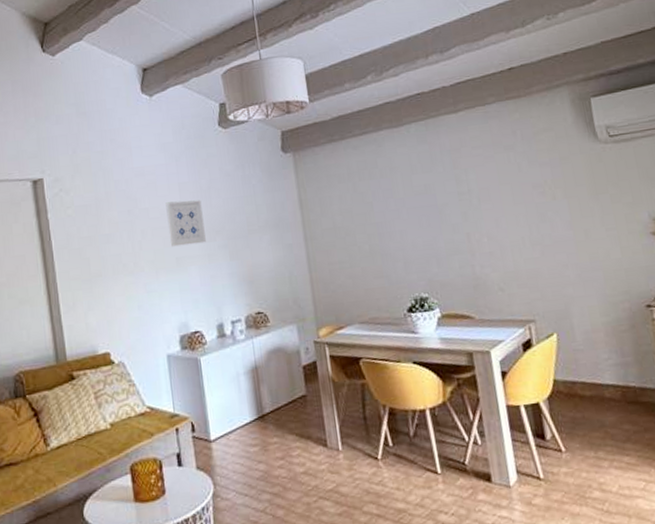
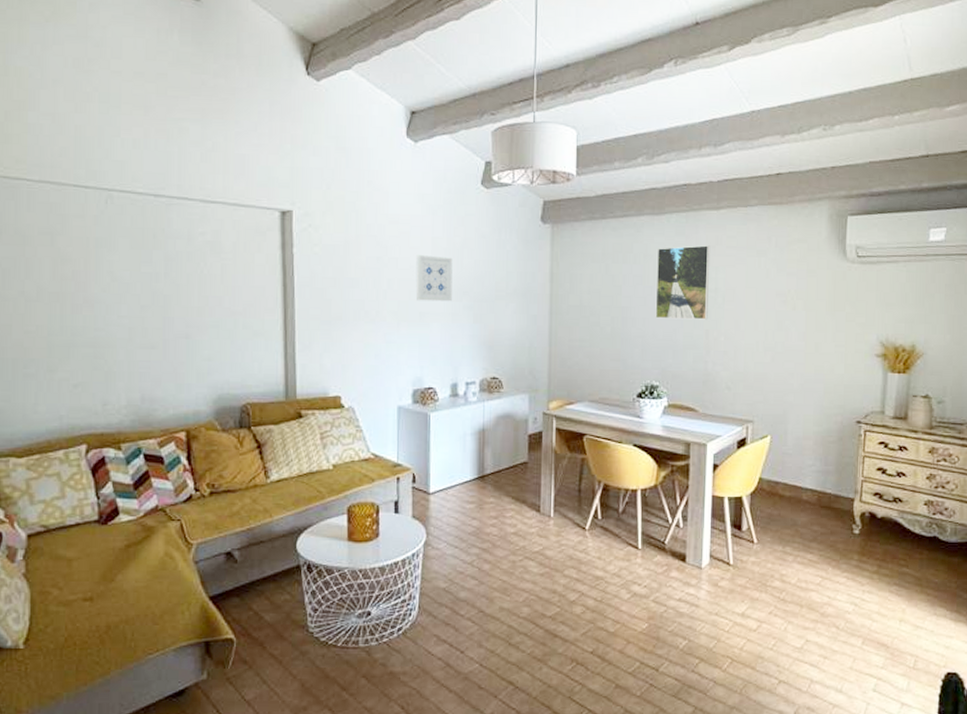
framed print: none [402,149,466,230] -> present [655,245,711,320]

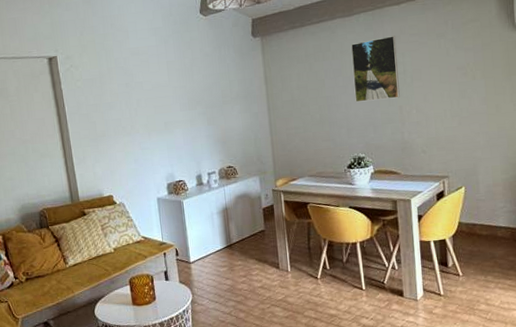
wall art: present [415,255,453,302] -> none [156,75,189,114]

